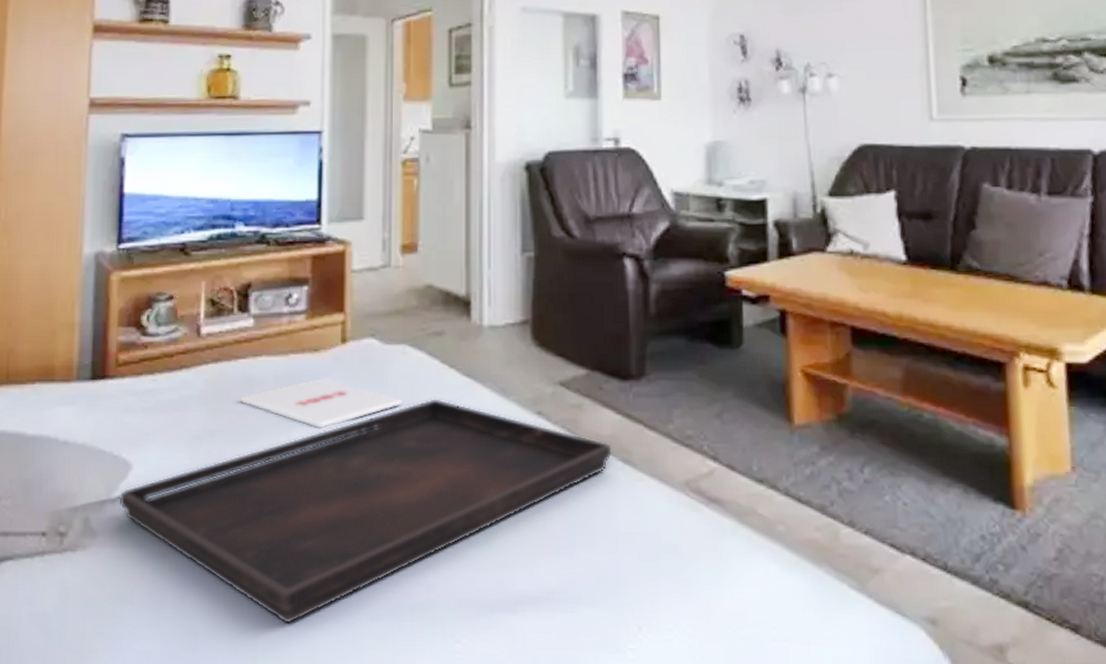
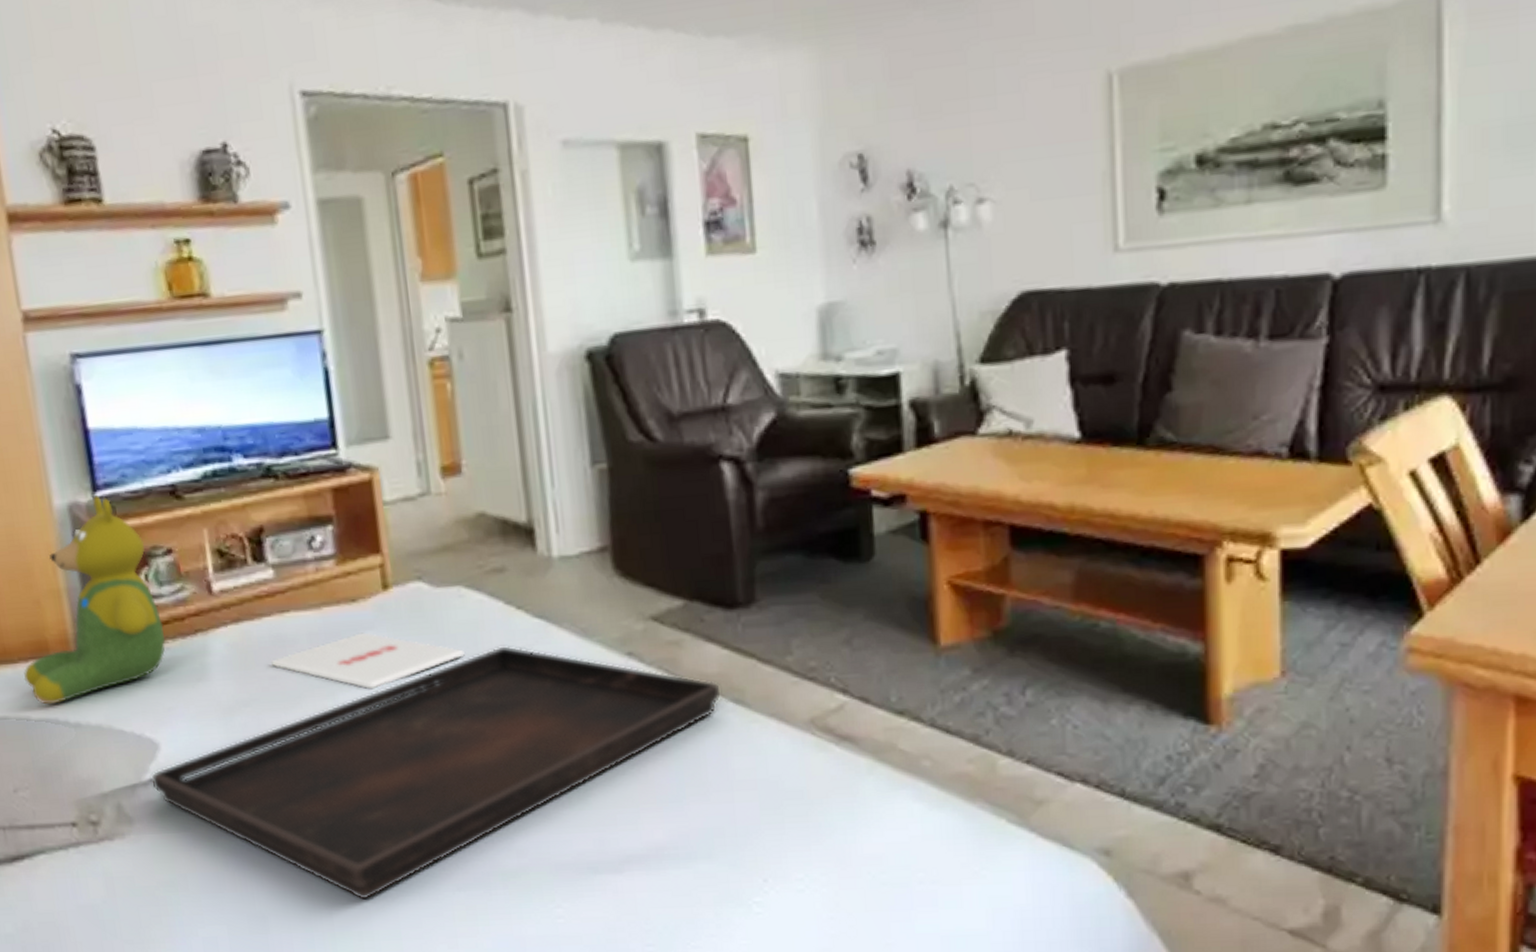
teddy bear: none [28,247,155,423] -> present [24,495,165,705]

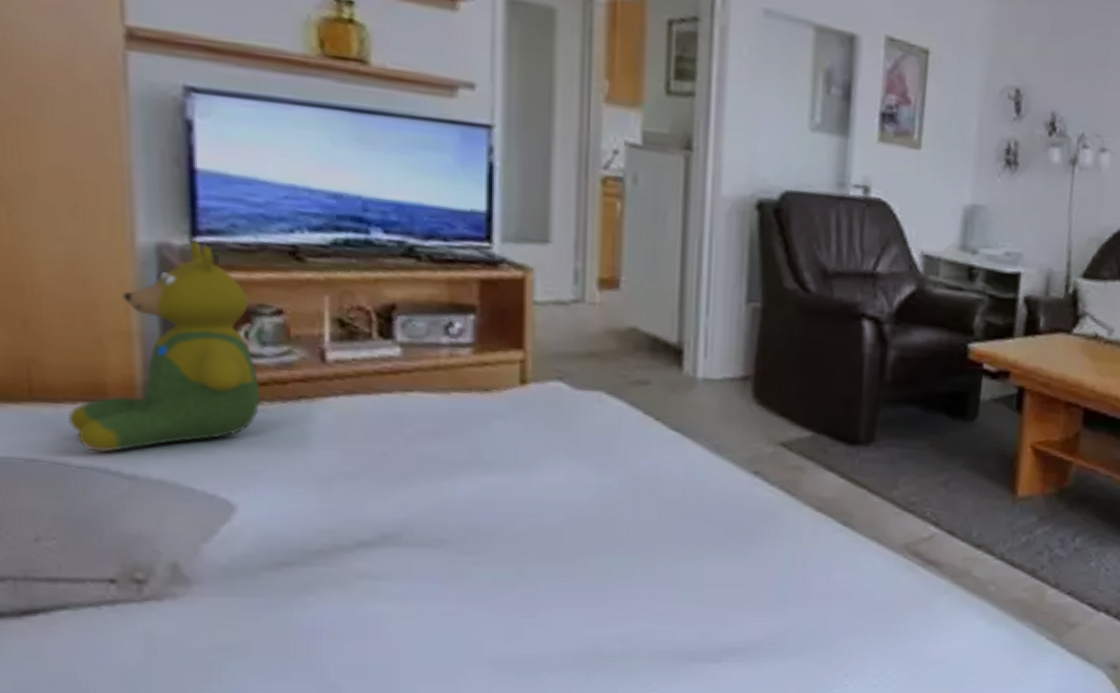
serving tray: present [151,646,721,900] -> none [221,451,833,675]
magazine: present [270,632,465,690] -> none [383,421,597,478]

